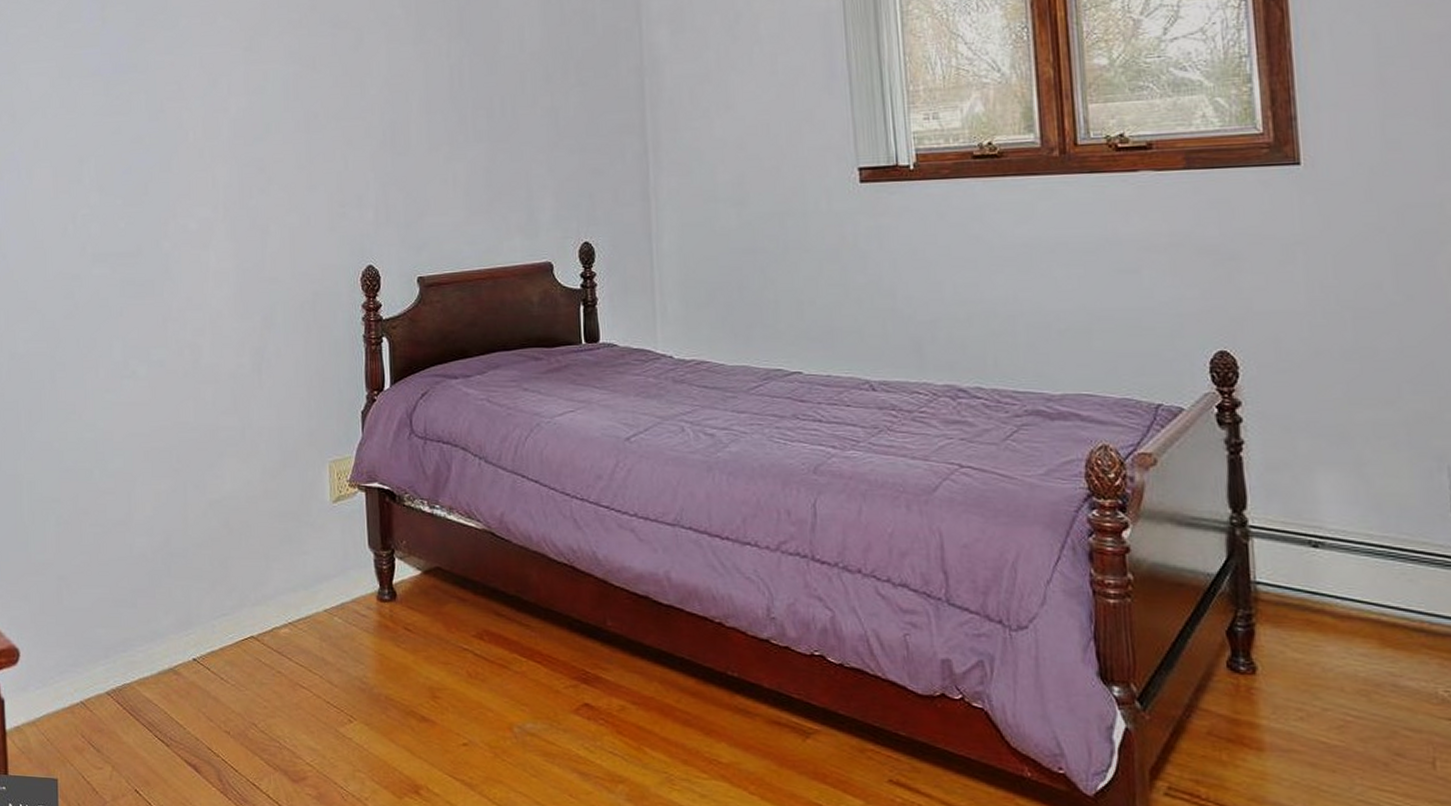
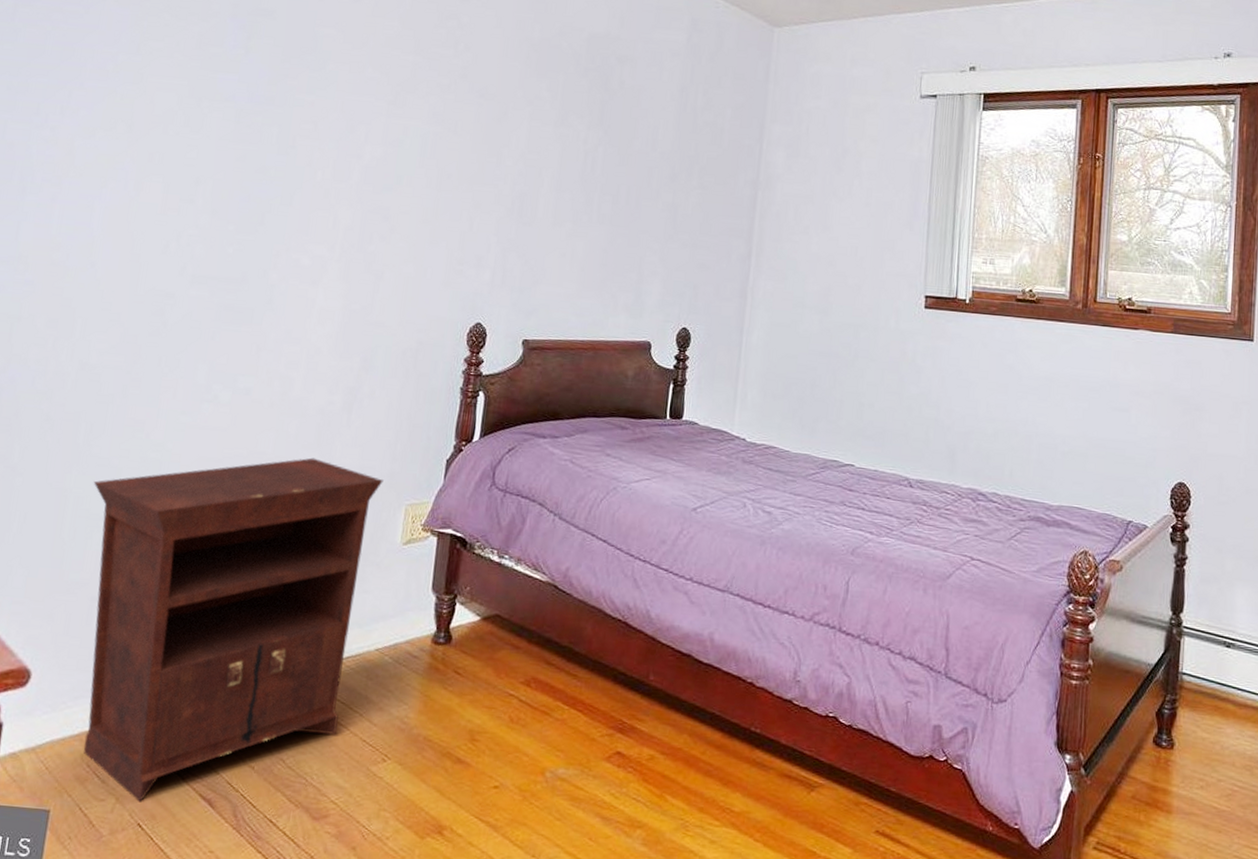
nightstand: none [41,423,304,769] -> present [83,457,384,802]

